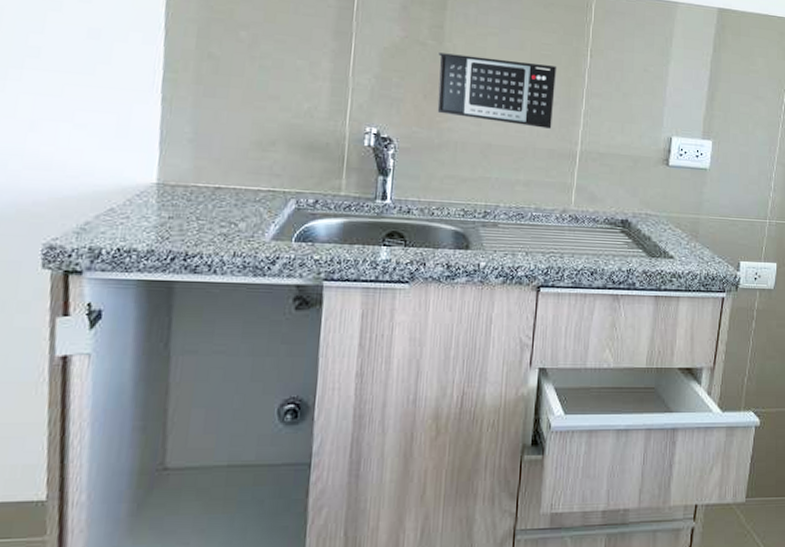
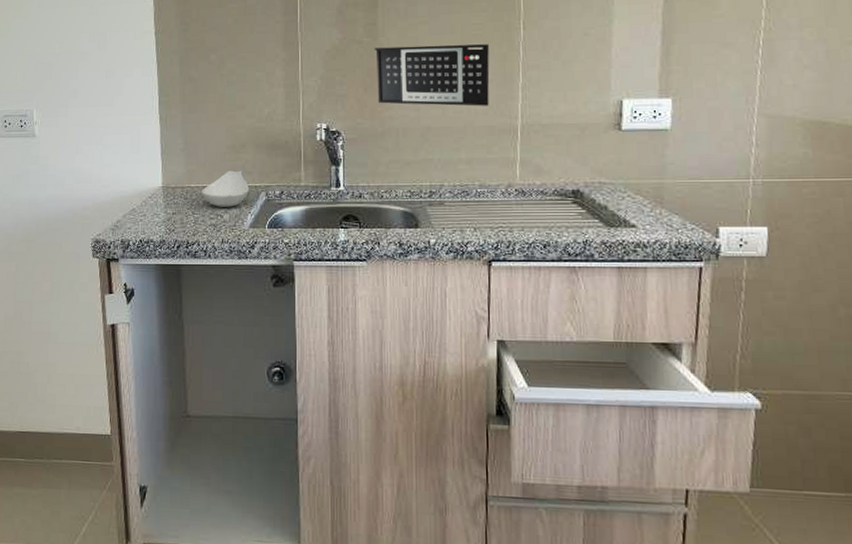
spoon rest: none [210,171,276,214] -> present [201,170,250,207]

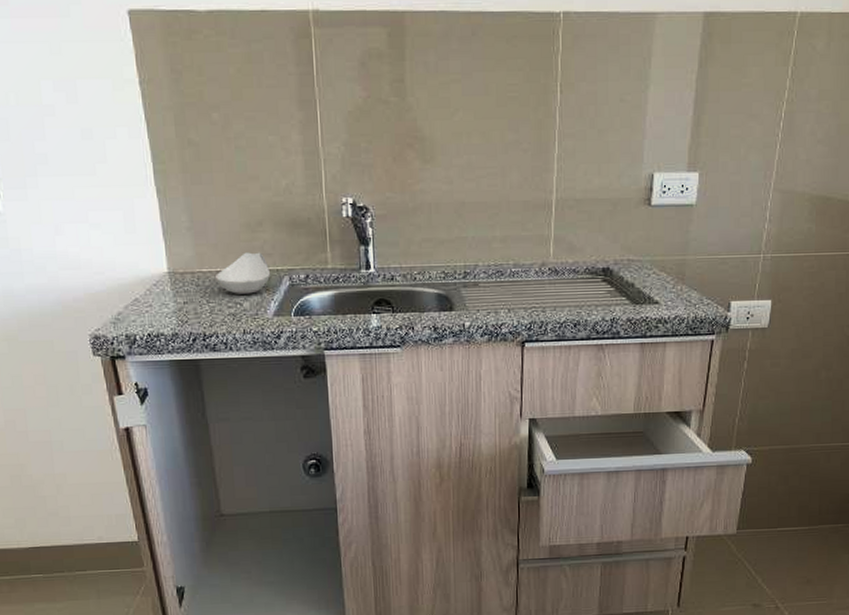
calendar: present [374,44,490,107] -> none [402,108,526,180]

